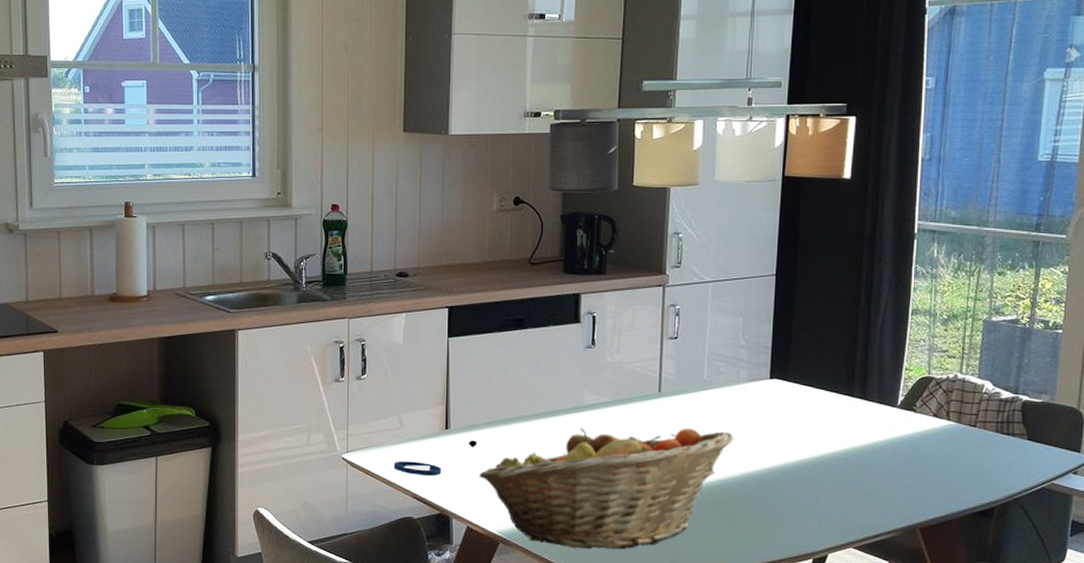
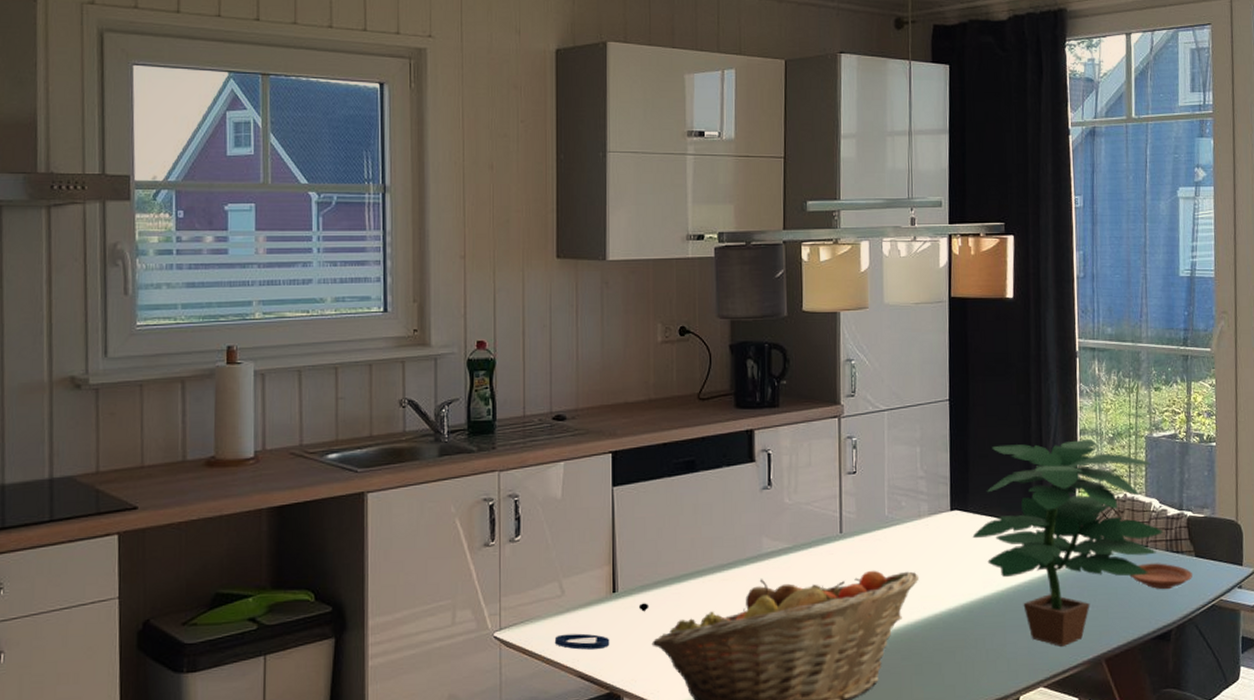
potted plant: none [790,319,995,513] -> present [972,438,1164,646]
plate: none [953,442,1023,469] -> present [1129,563,1192,590]

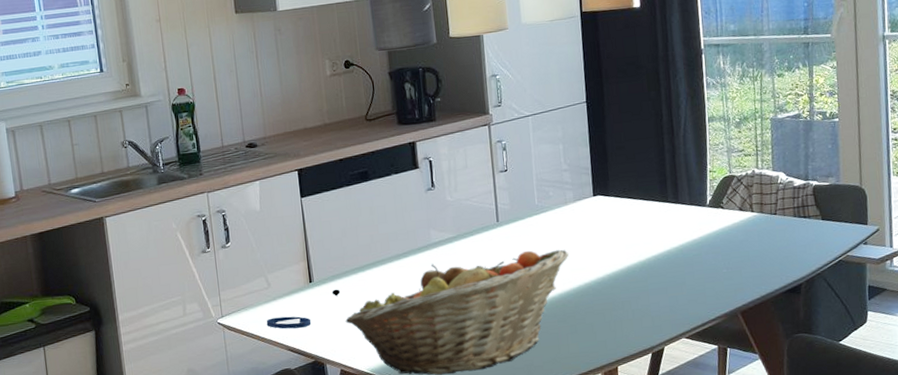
potted plant: present [972,438,1164,646] -> none [614,124,791,304]
plate: present [1129,563,1192,590] -> none [760,227,820,250]

